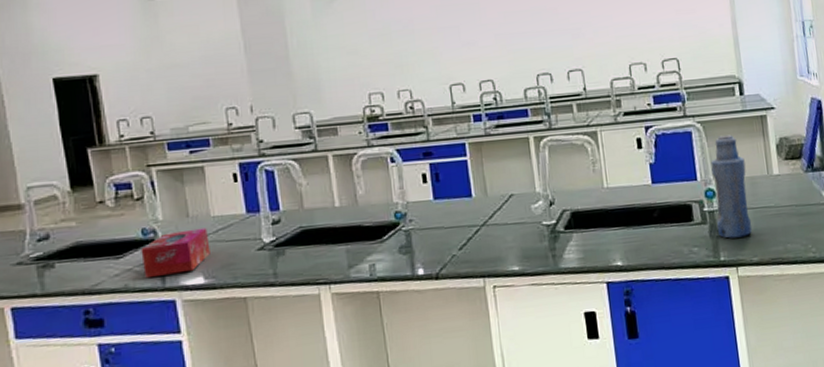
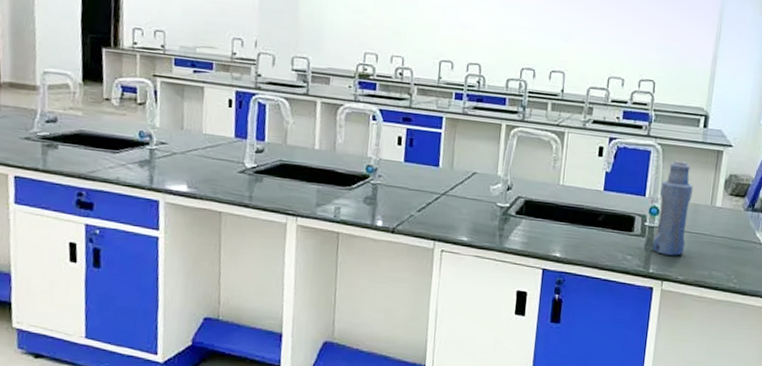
tissue box: present [141,228,210,279] -> none [135,139,198,178]

